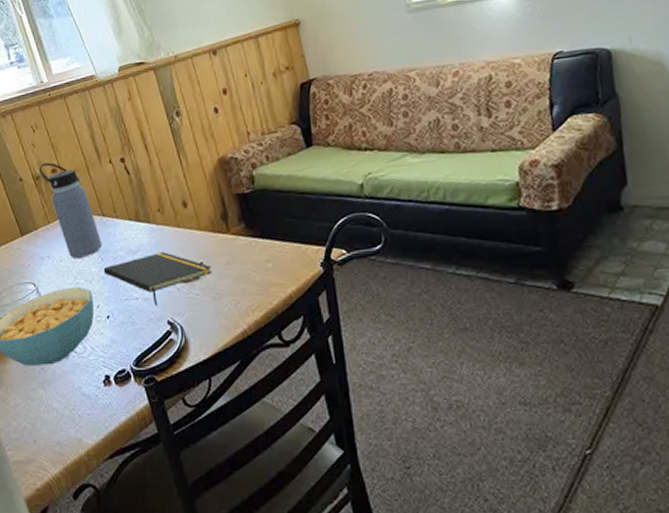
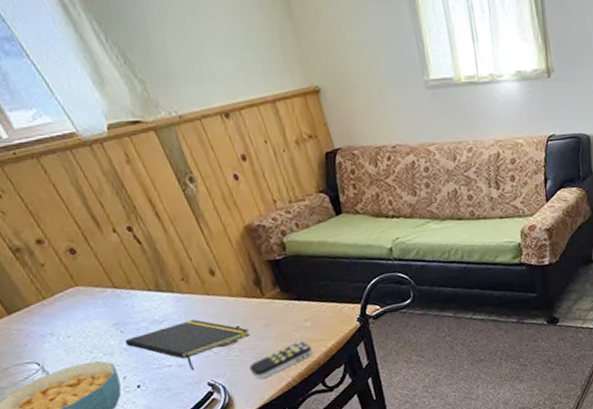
water bottle: present [39,162,102,258] -> none [17,232,119,334]
remote control: none [207,283,271,322] -> present [249,341,313,379]

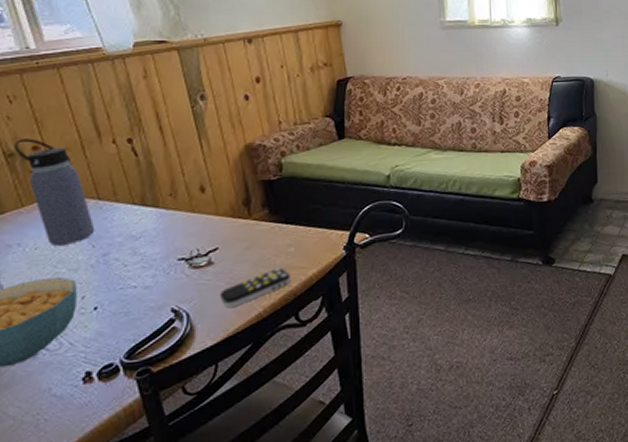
water bottle: none [17,232,119,334] -> present [14,139,95,246]
notepad: present [124,319,251,371] -> none [93,238,229,294]

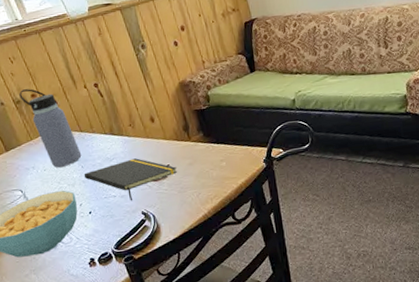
notepad: none [93,238,229,294] -> present [83,158,178,201]
remote control: present [220,267,291,307] -> none [175,178,226,210]

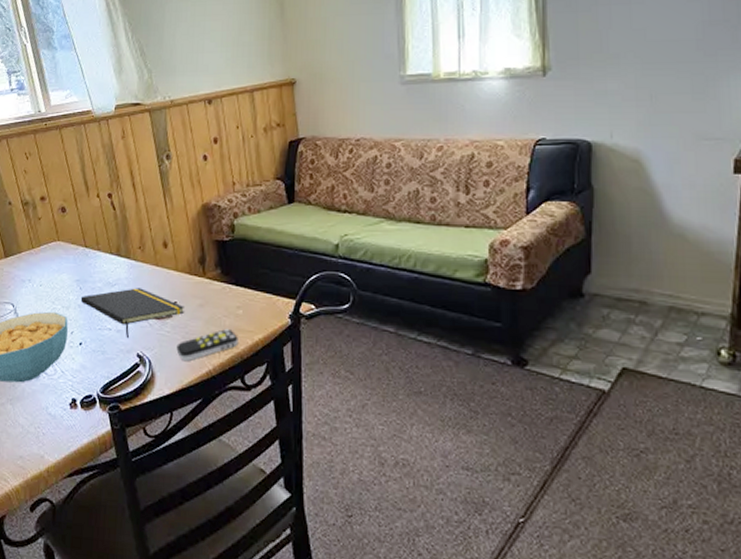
water bottle: present [19,88,82,168] -> none [28,190,82,285]
remote control: none [175,178,226,210] -> present [176,328,238,361]

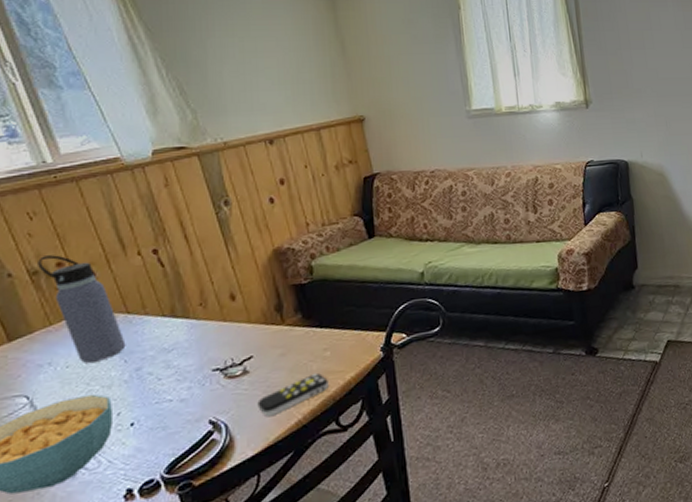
water bottle: none [28,190,82,285] -> present [38,255,126,363]
notepad: present [80,288,185,339] -> none [126,348,264,407]

